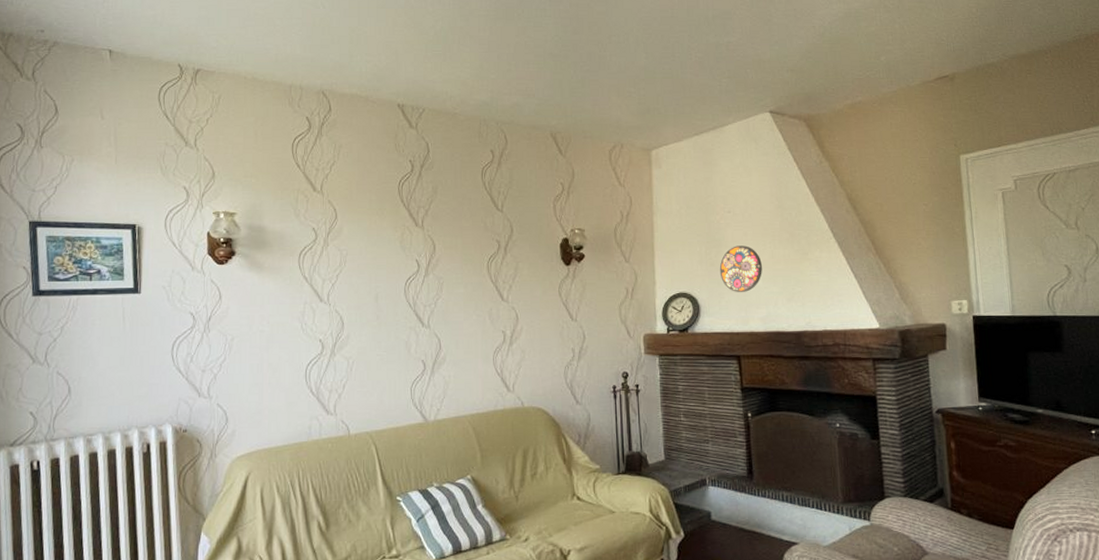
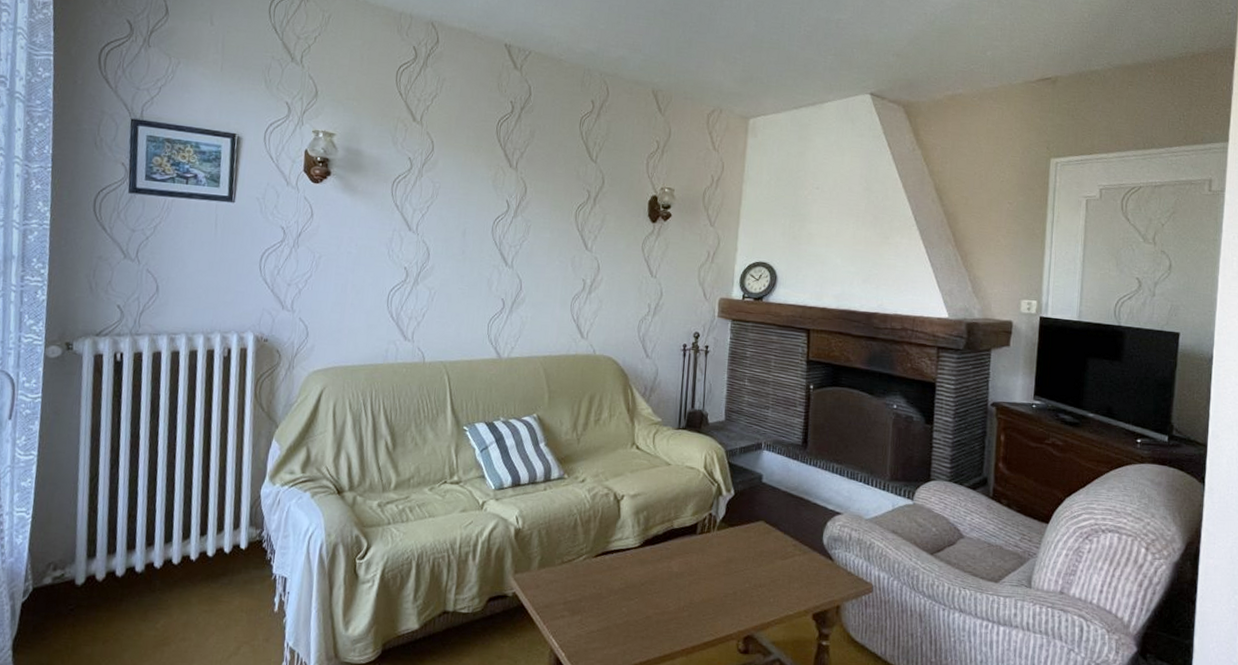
decorative plate: present [719,245,762,292] -> none [800,222,843,269]

